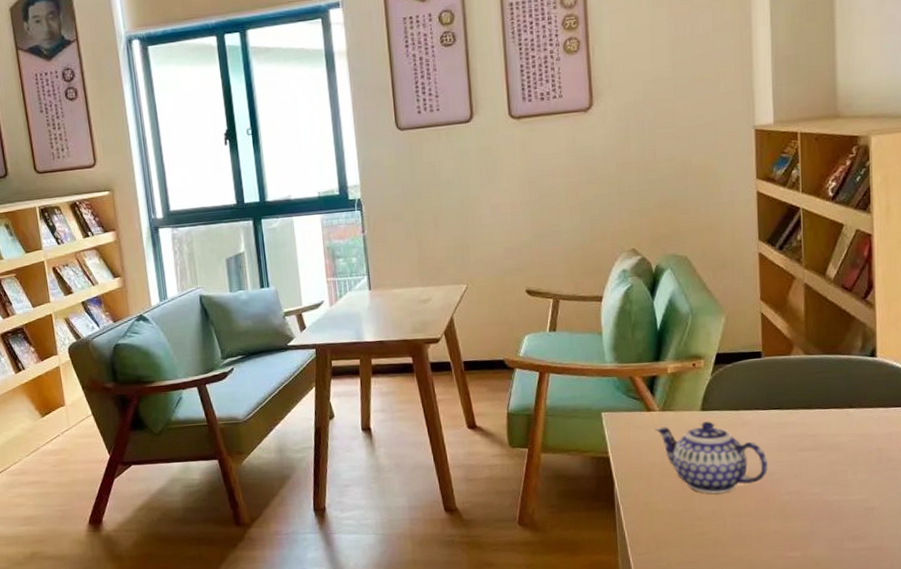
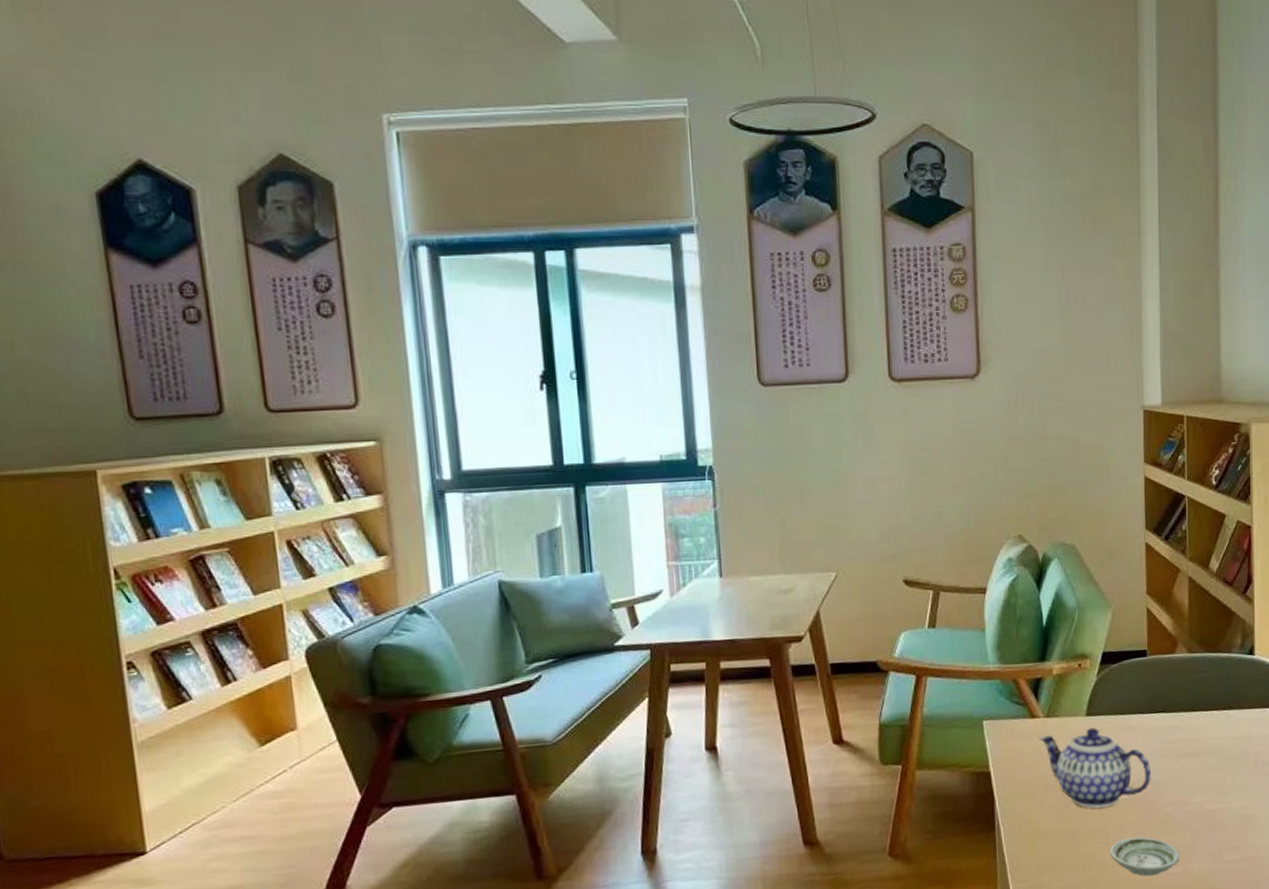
saucer: none [726,521,798,558] -> present [1109,837,1179,877]

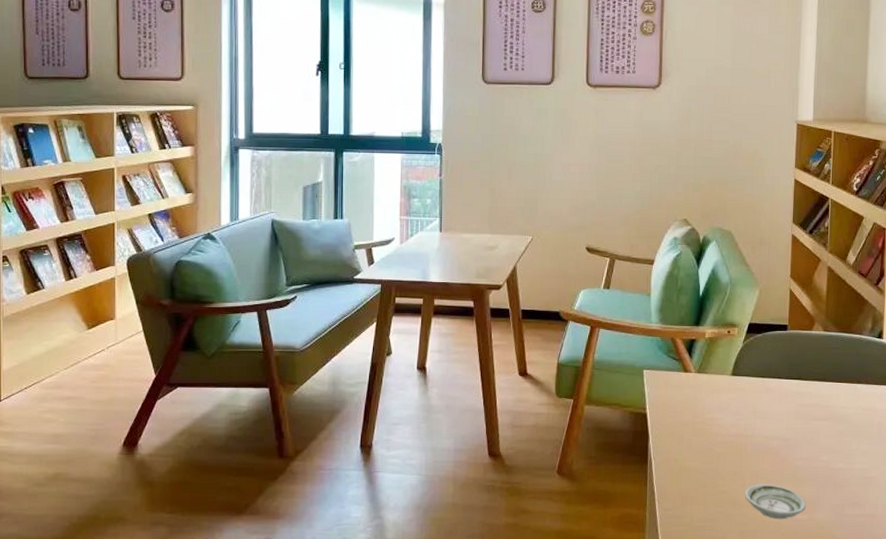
teapot: present [1039,727,1151,808] -> none [690,386,785,455]

